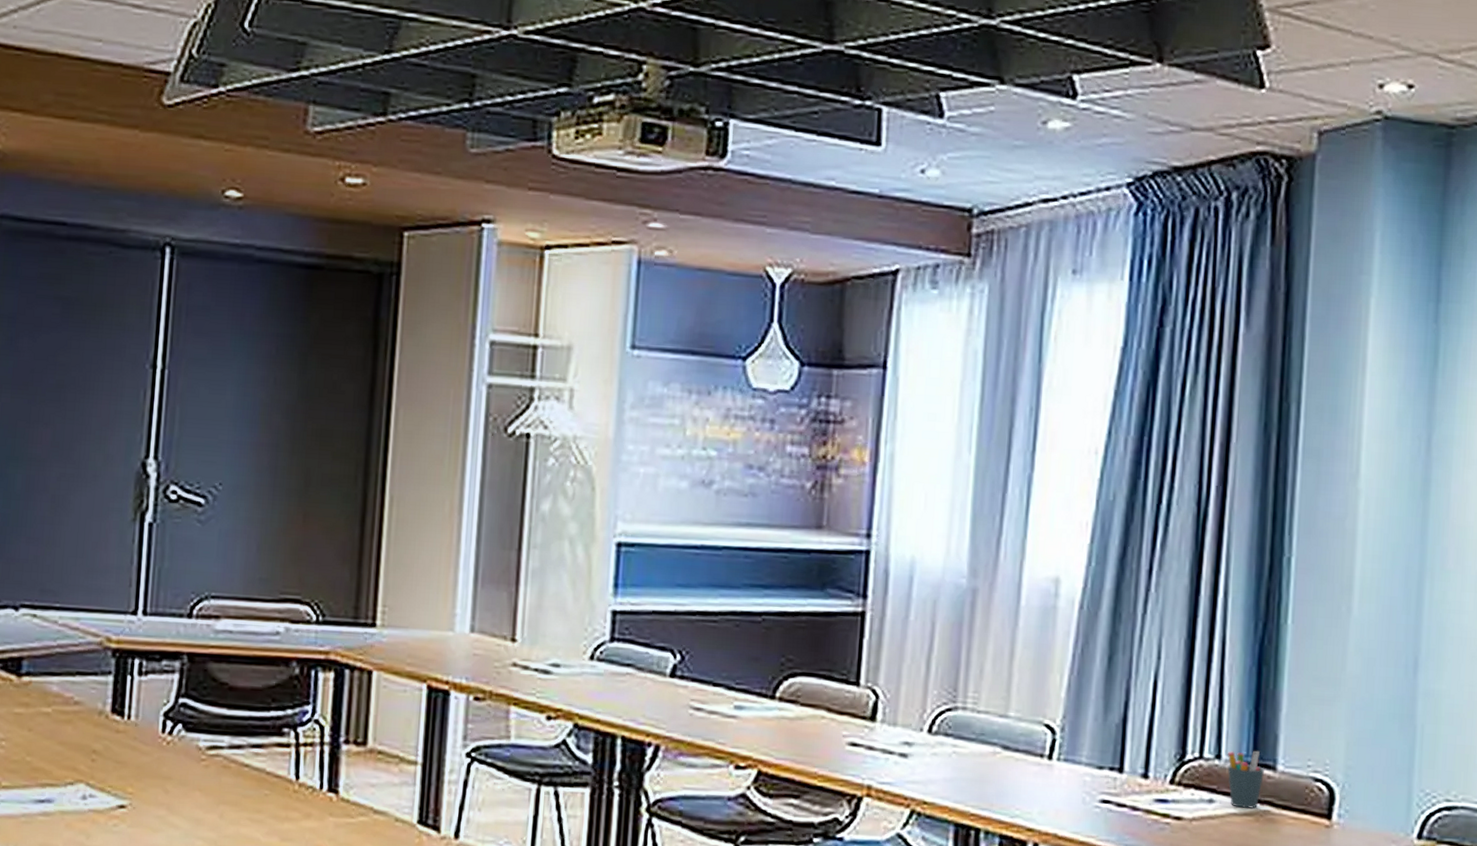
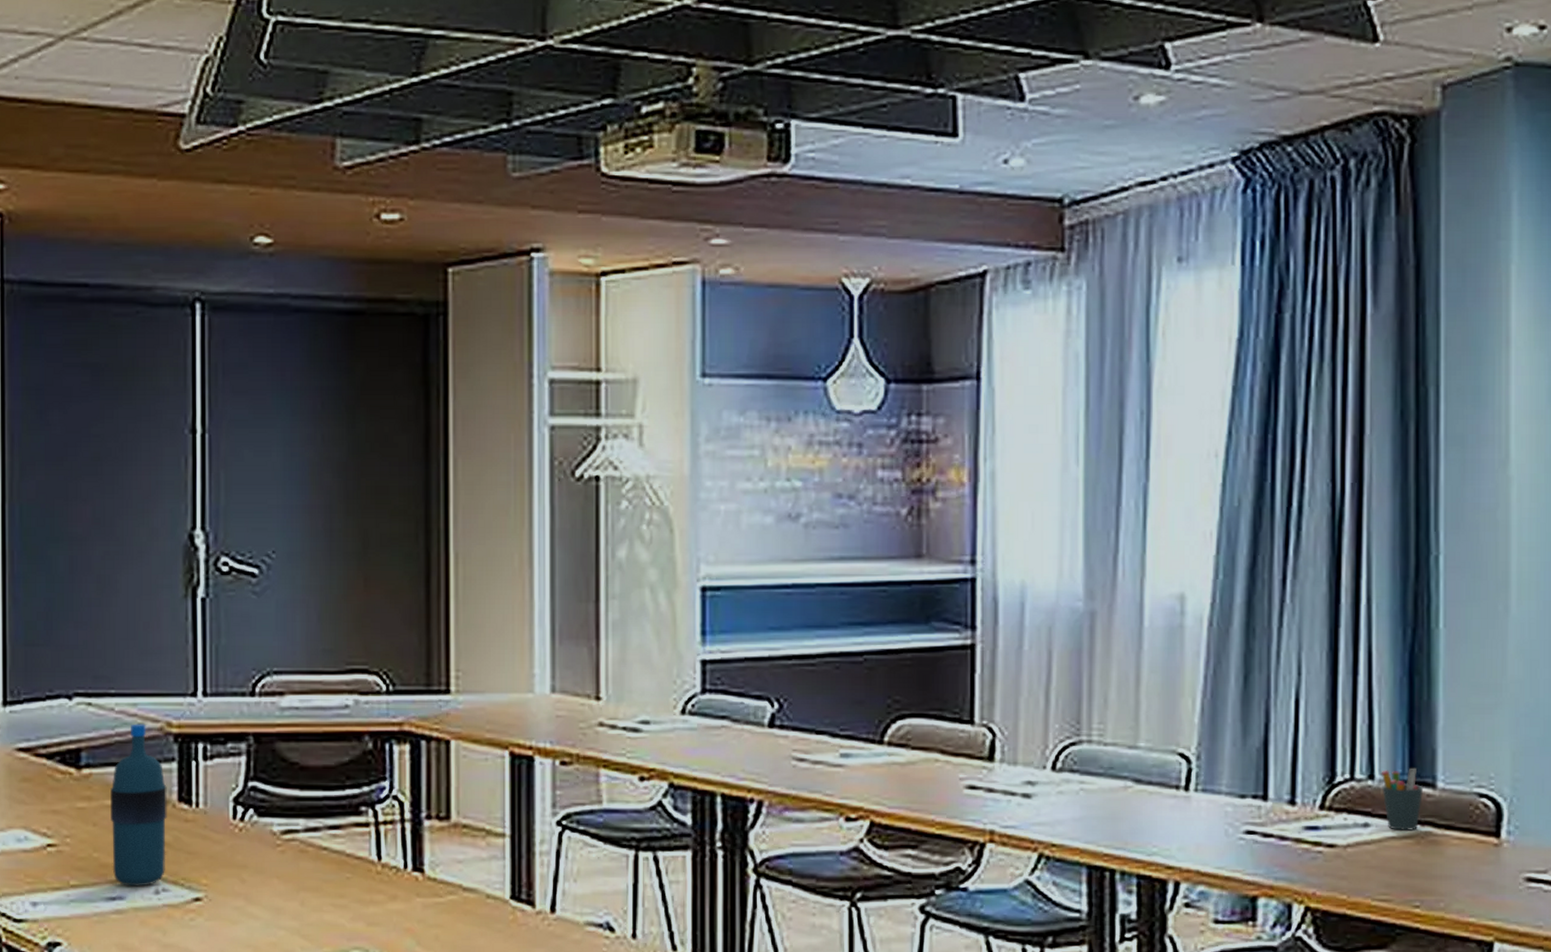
water bottle: none [43,637,102,791] -> present [110,724,167,887]

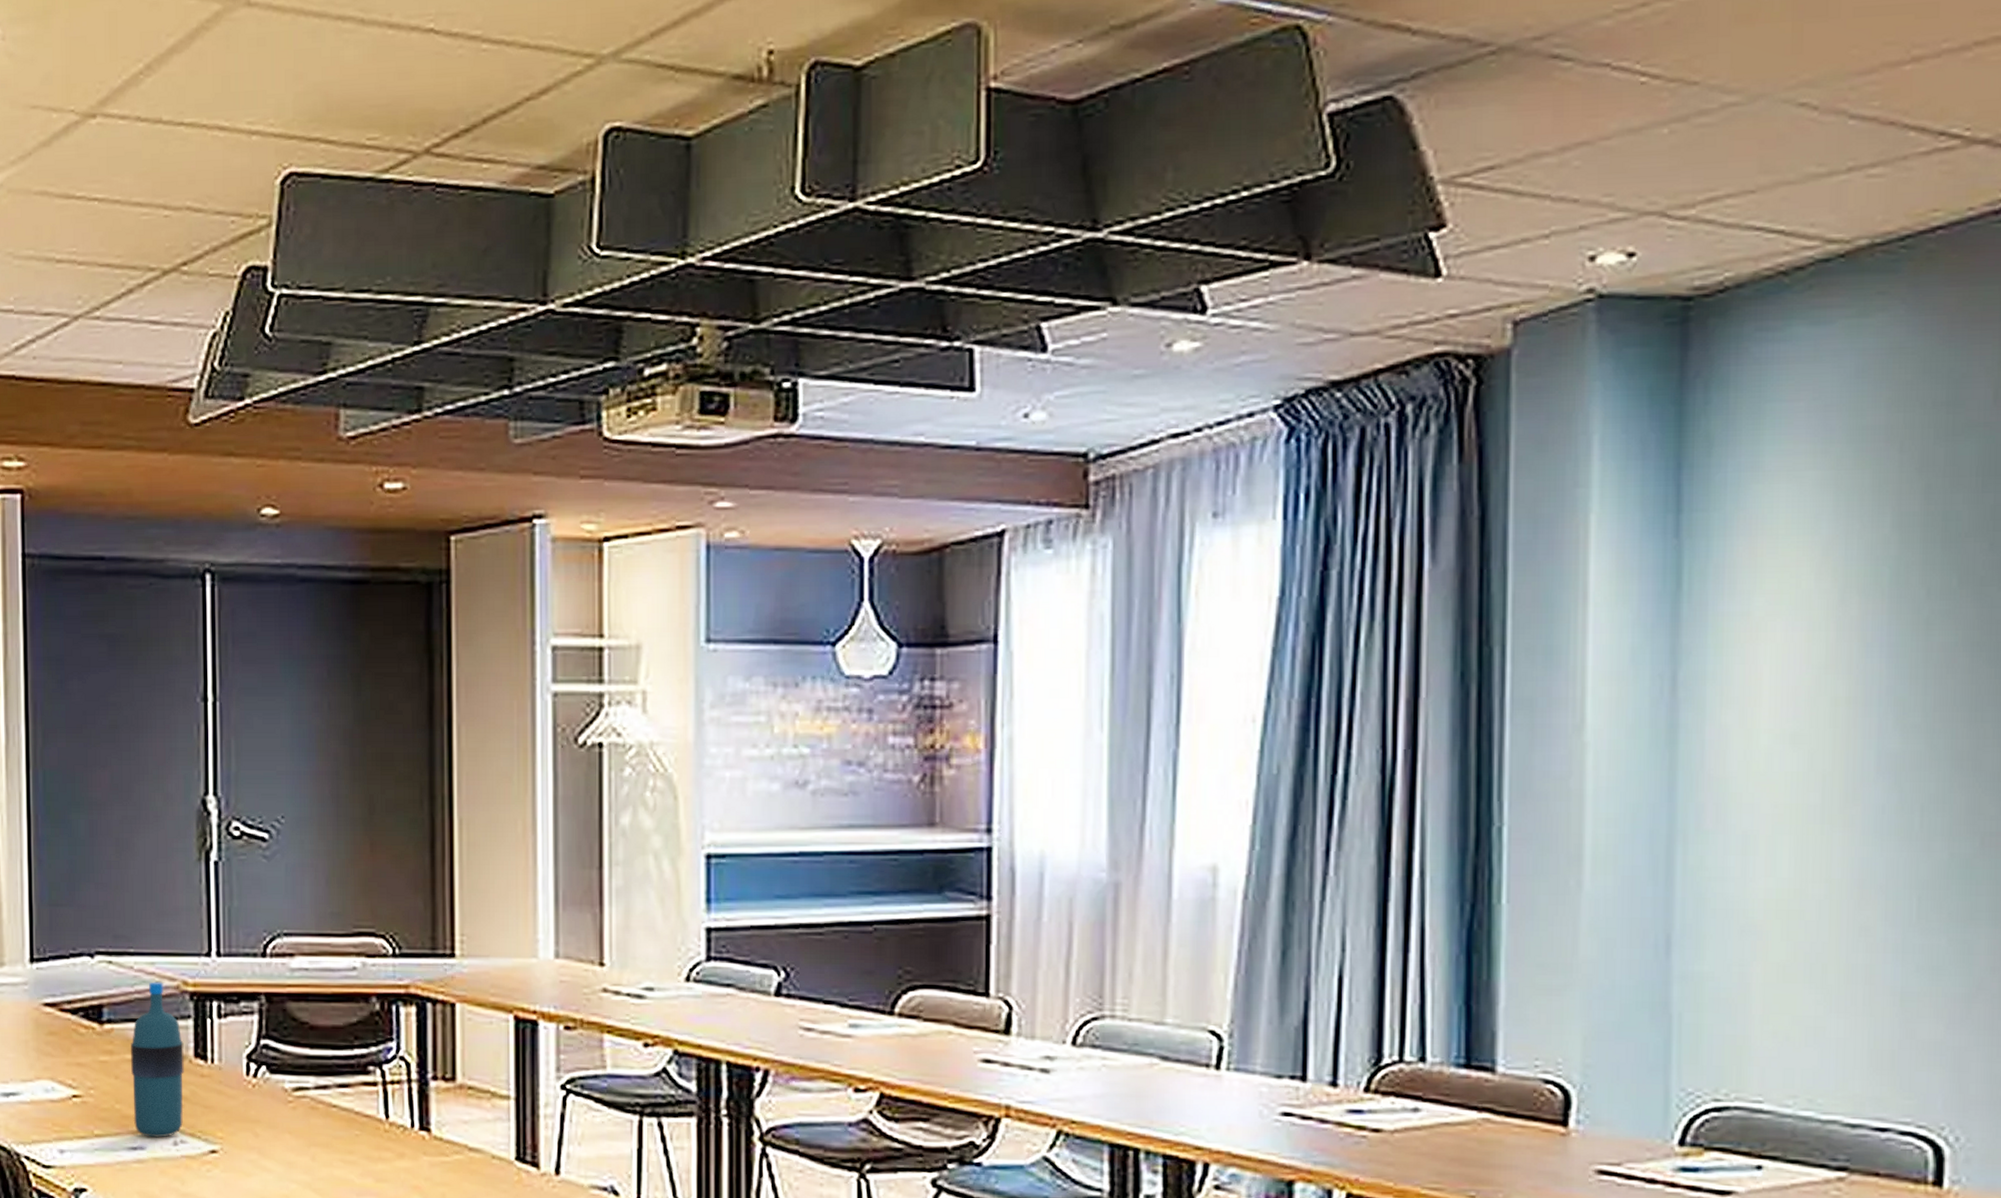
pen holder: present [1381,767,1424,831] -> none [1433,1050,1482,1117]

